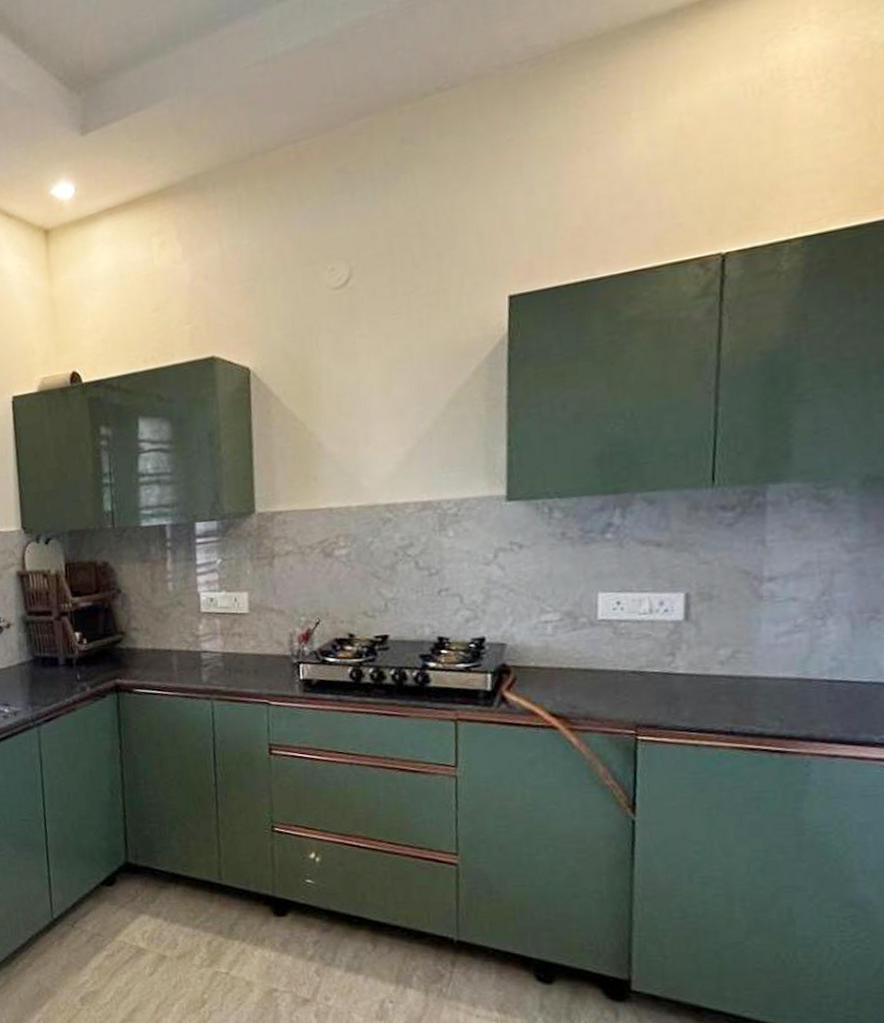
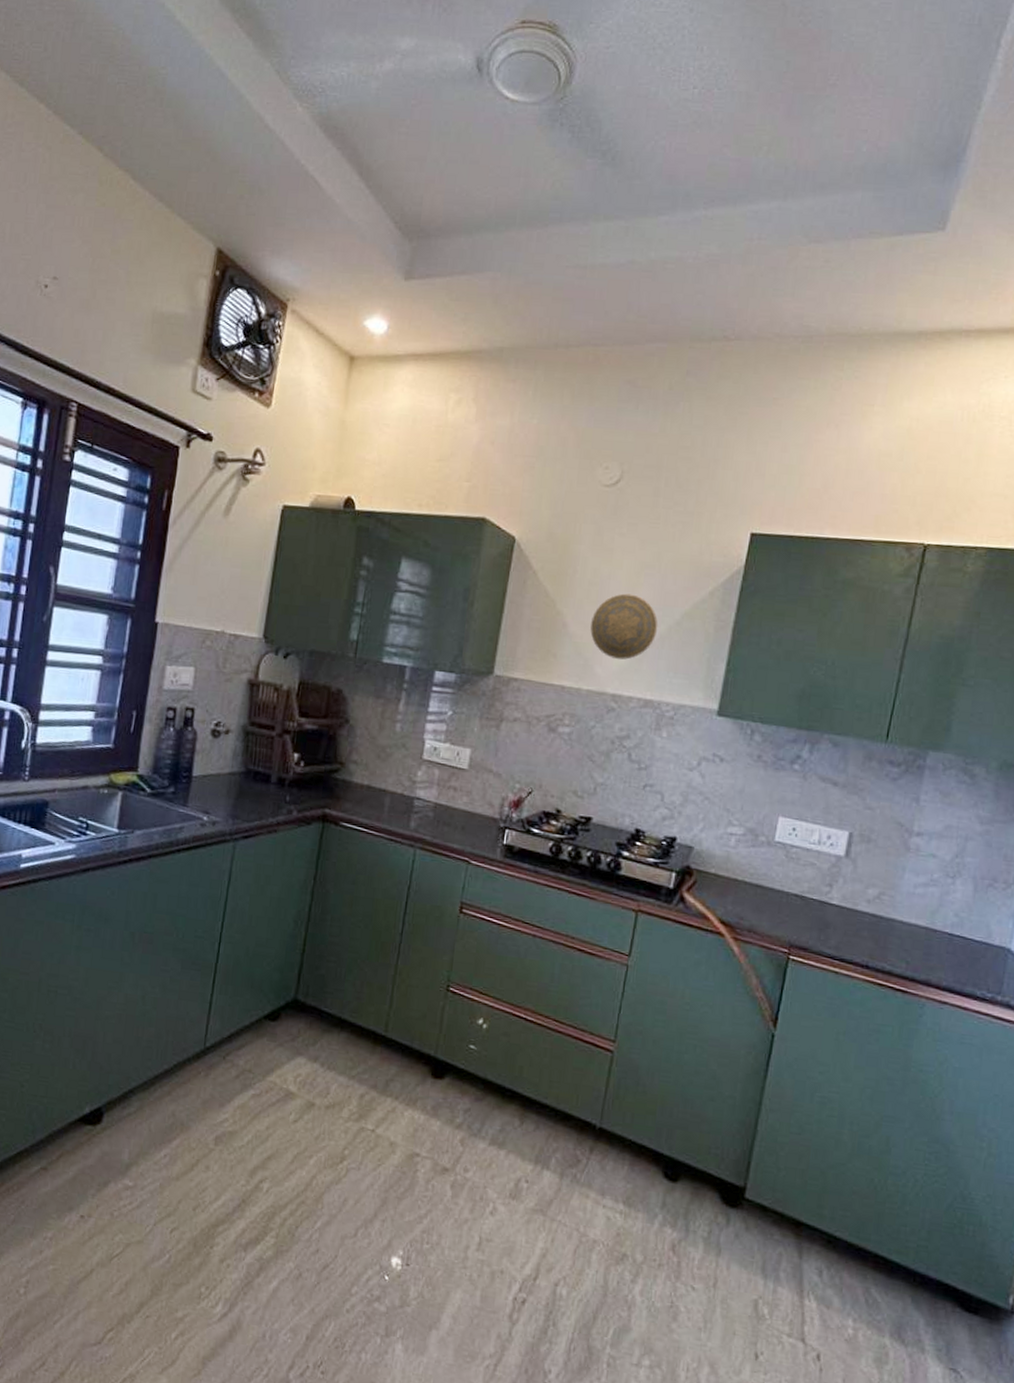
decorative plate: none [347,395,423,468] -> present [590,593,658,660]

